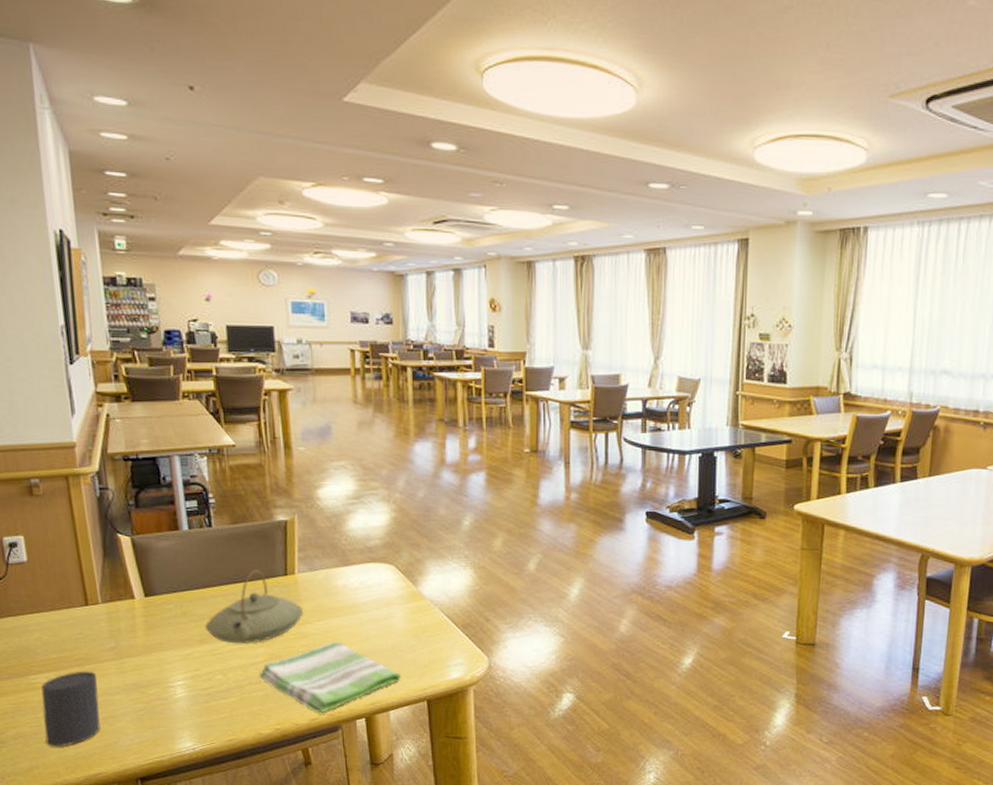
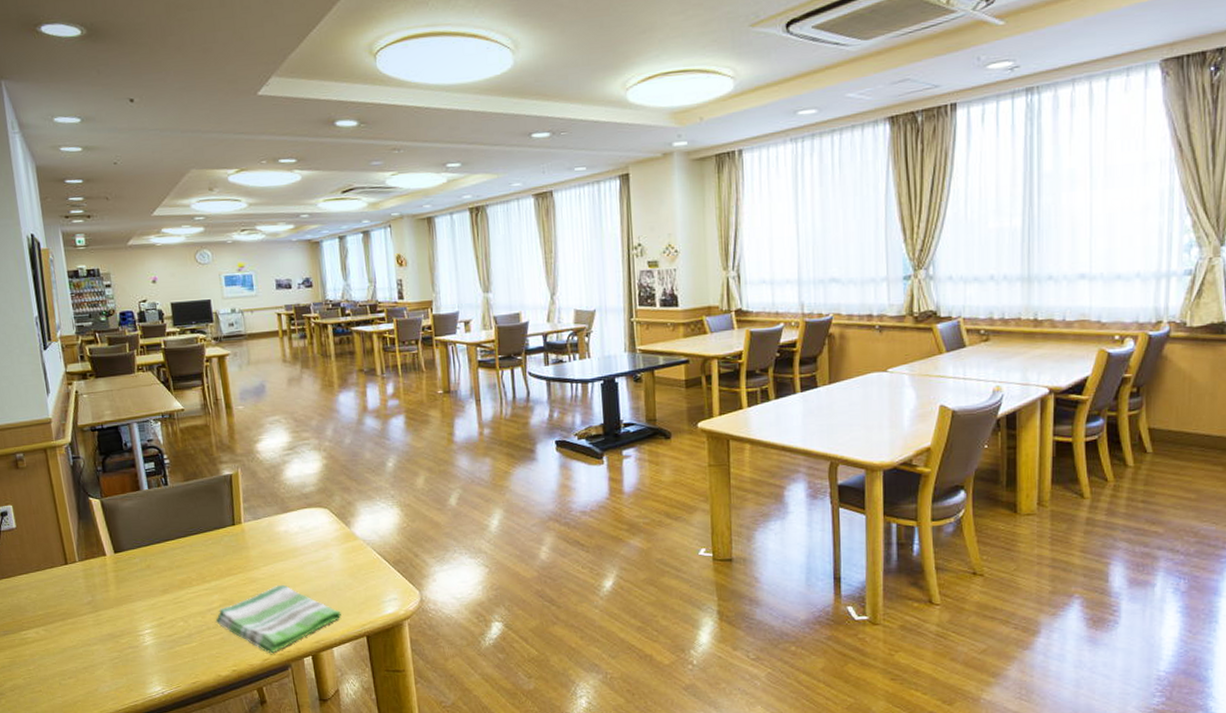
cup: present [41,671,101,747] -> none [32,624,83,697]
teapot: present [205,569,304,644] -> none [167,521,252,592]

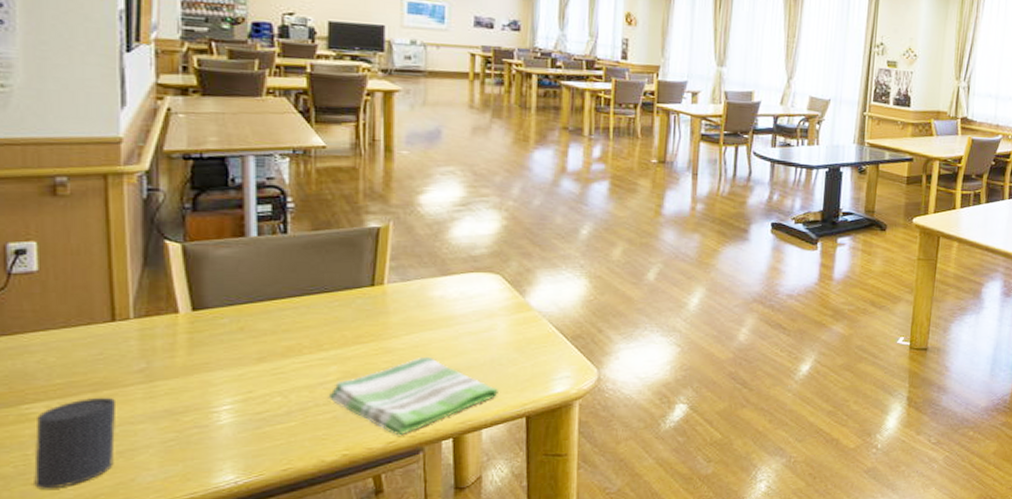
cup: none [32,624,83,697] -> present [34,397,117,489]

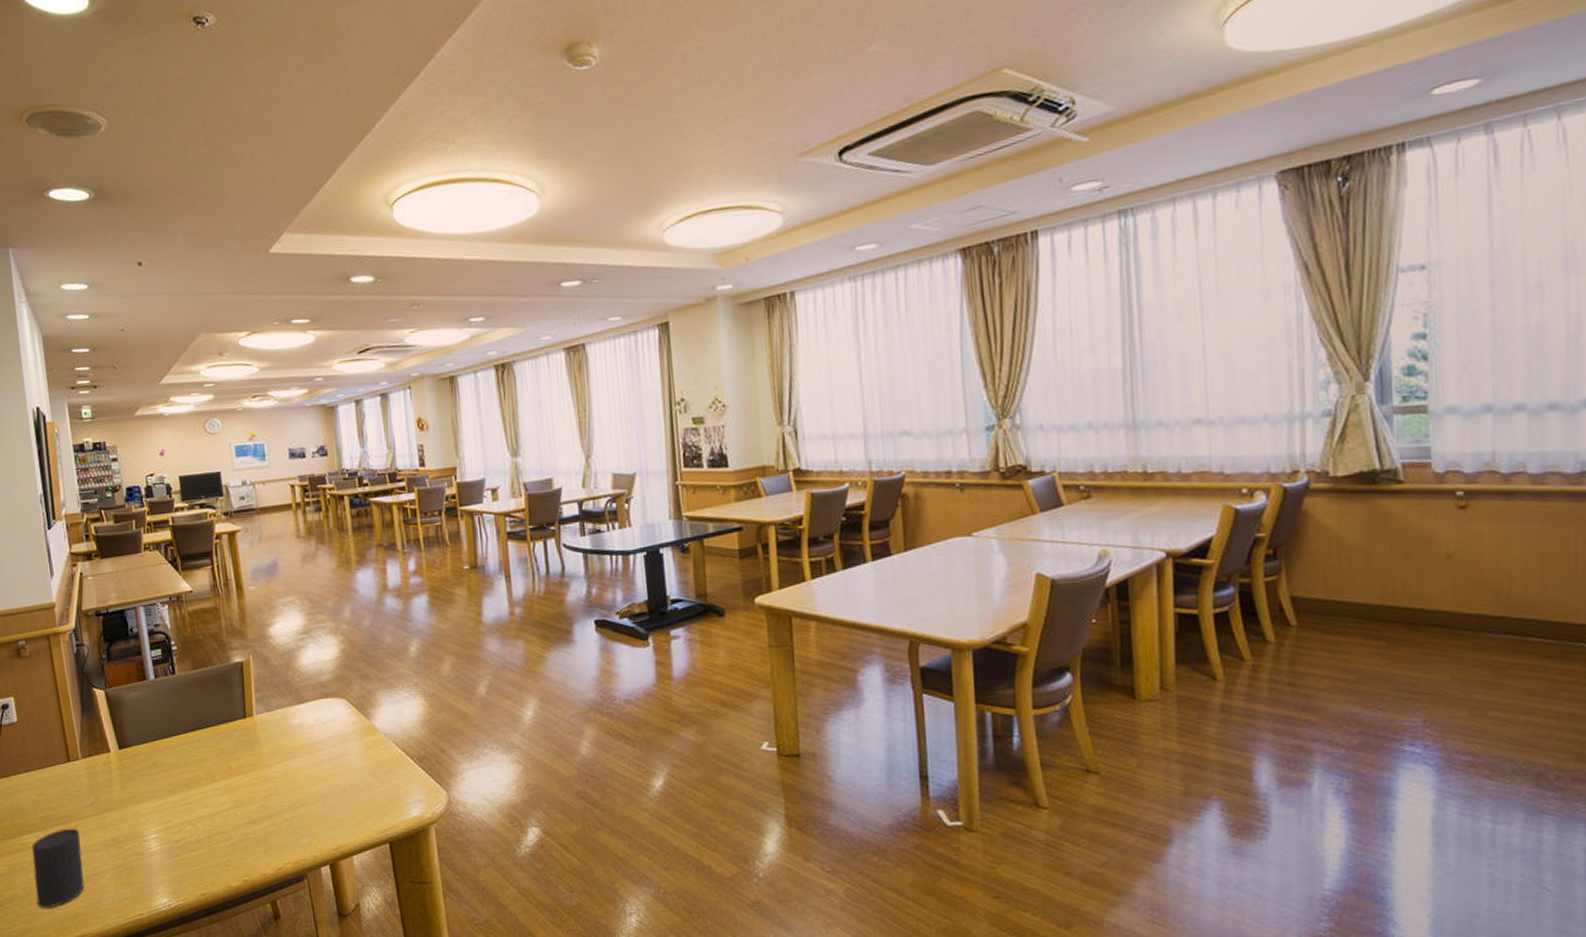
dish towel: present [328,356,498,436] -> none [225,784,362,862]

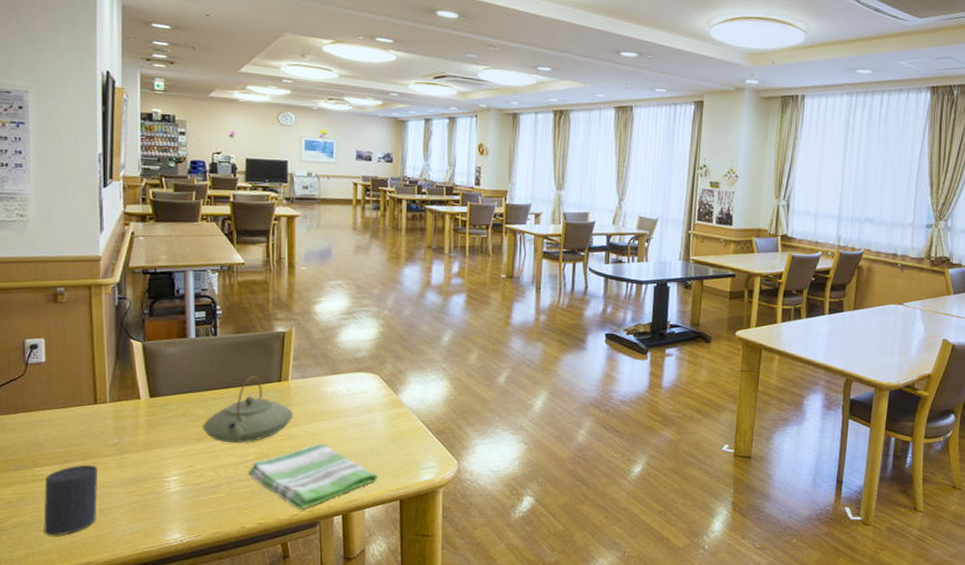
teapot: none [174,714,264,792] -> present [203,375,294,444]
dish towel: none [225,784,362,862] -> present [247,443,378,510]

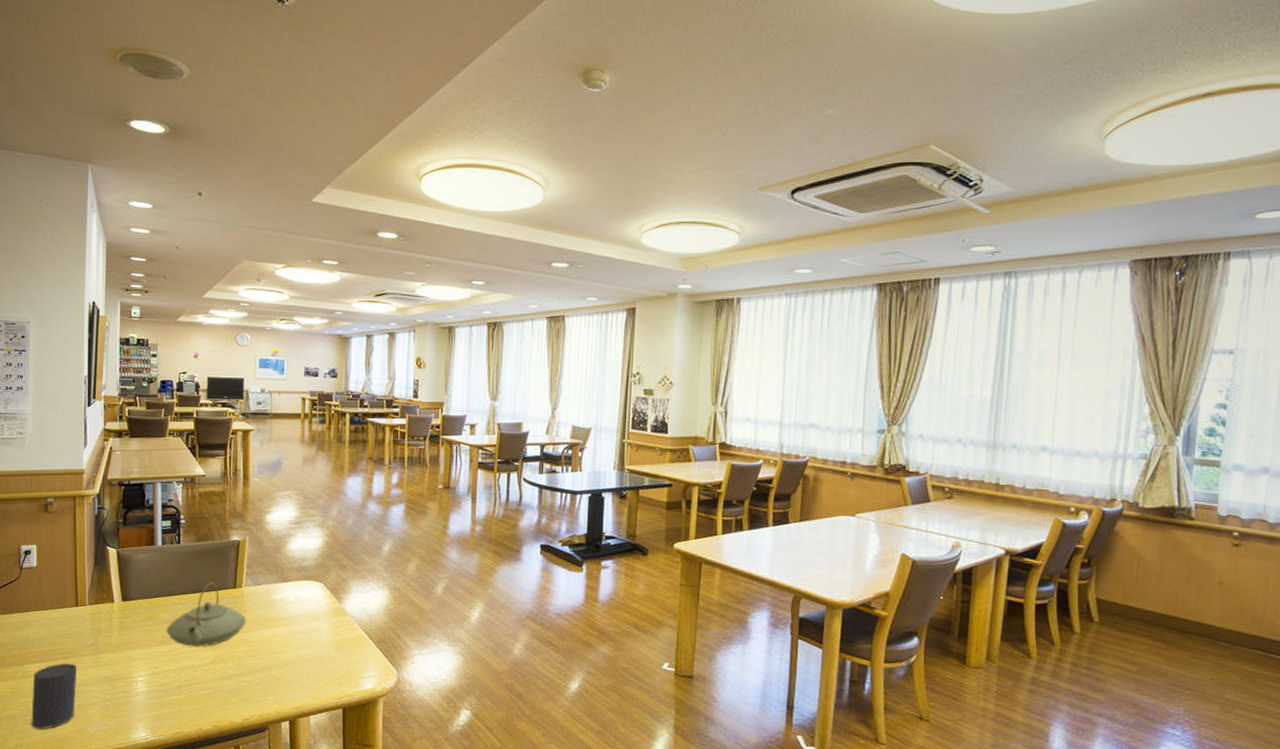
dish towel: present [247,443,378,510] -> none [205,649,322,714]

